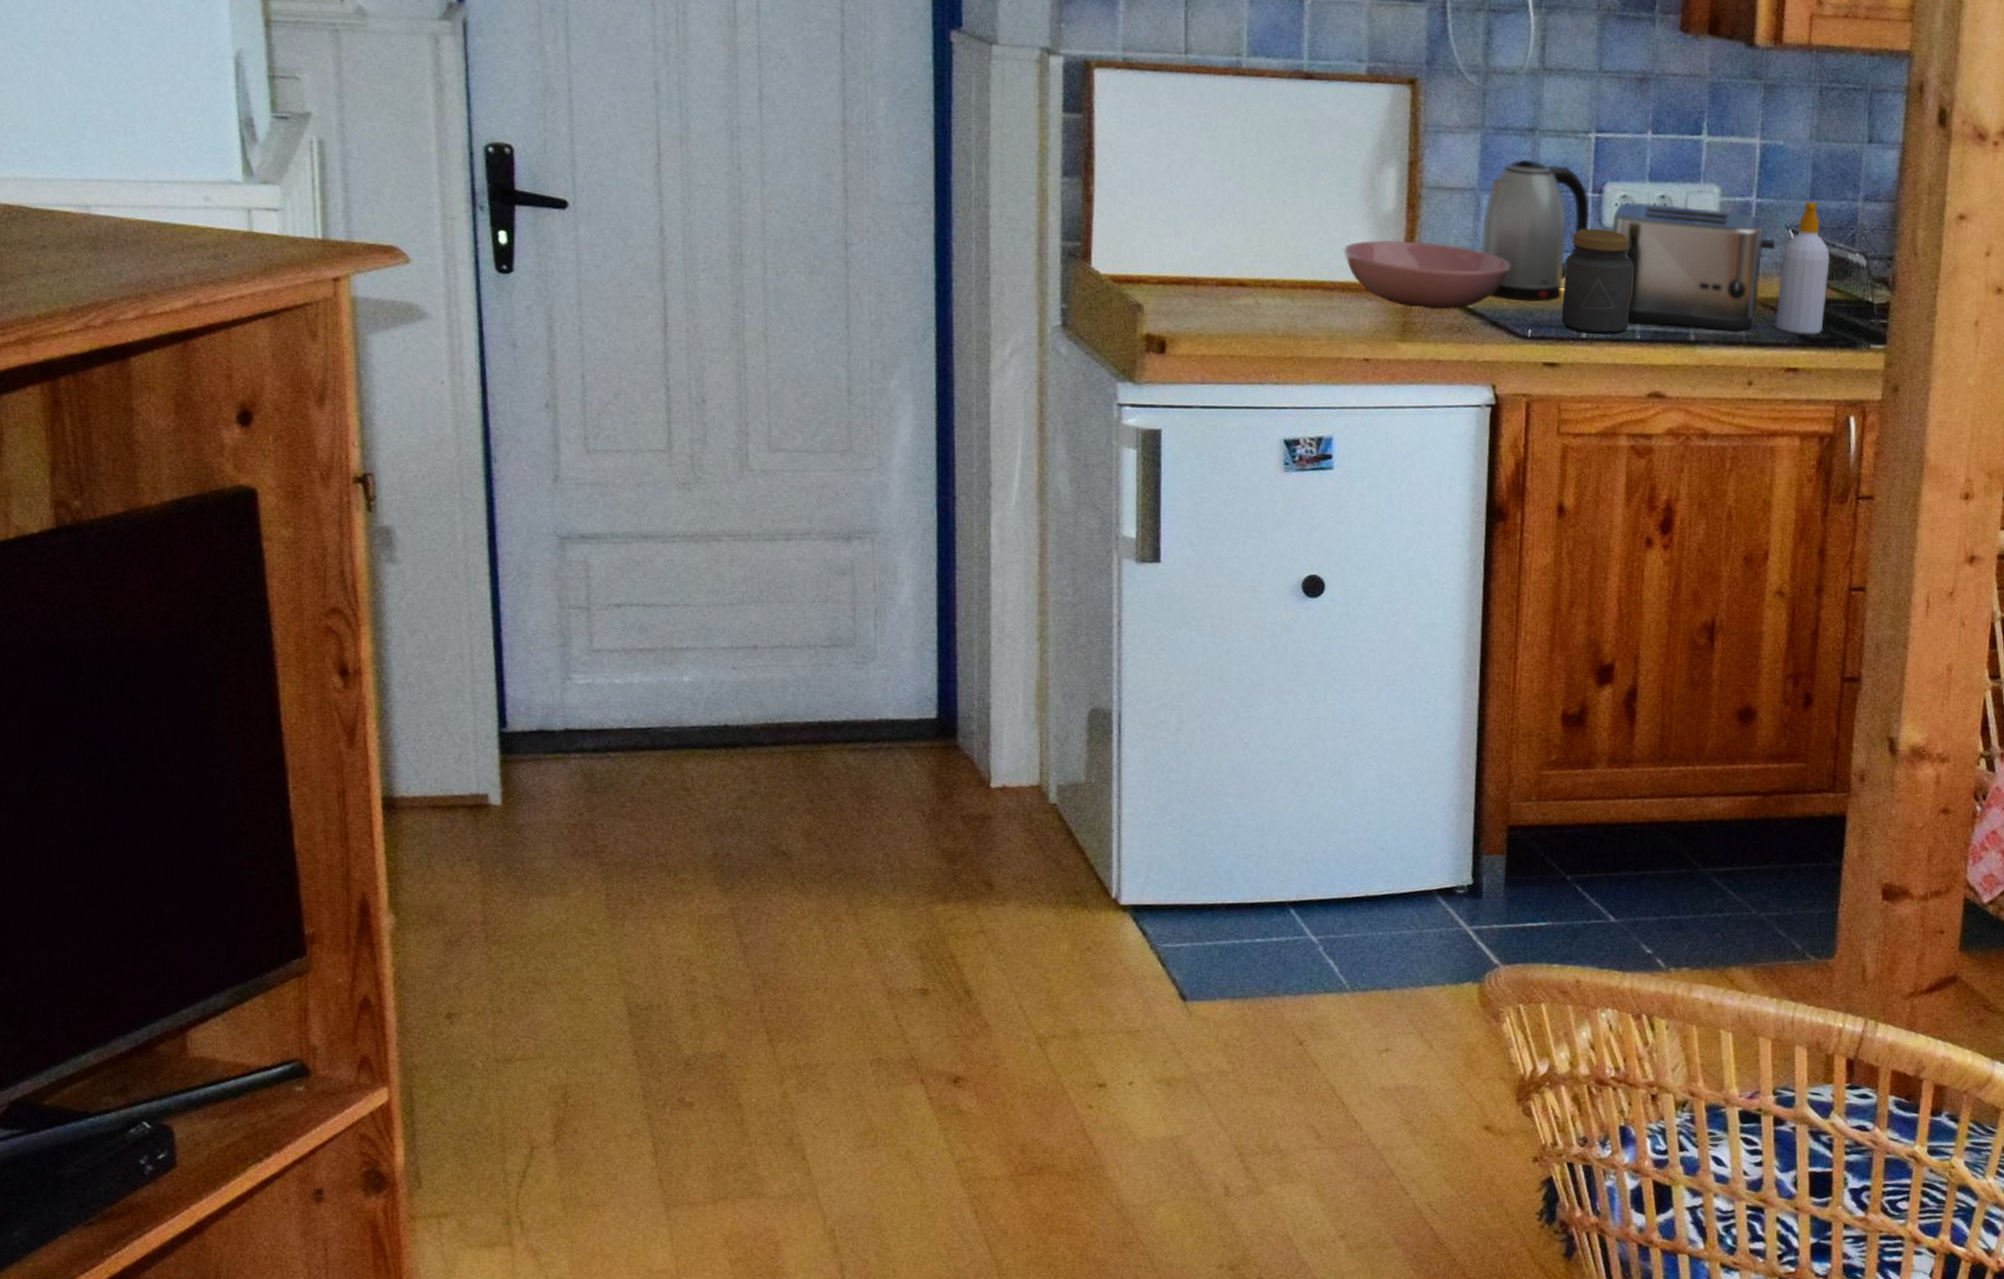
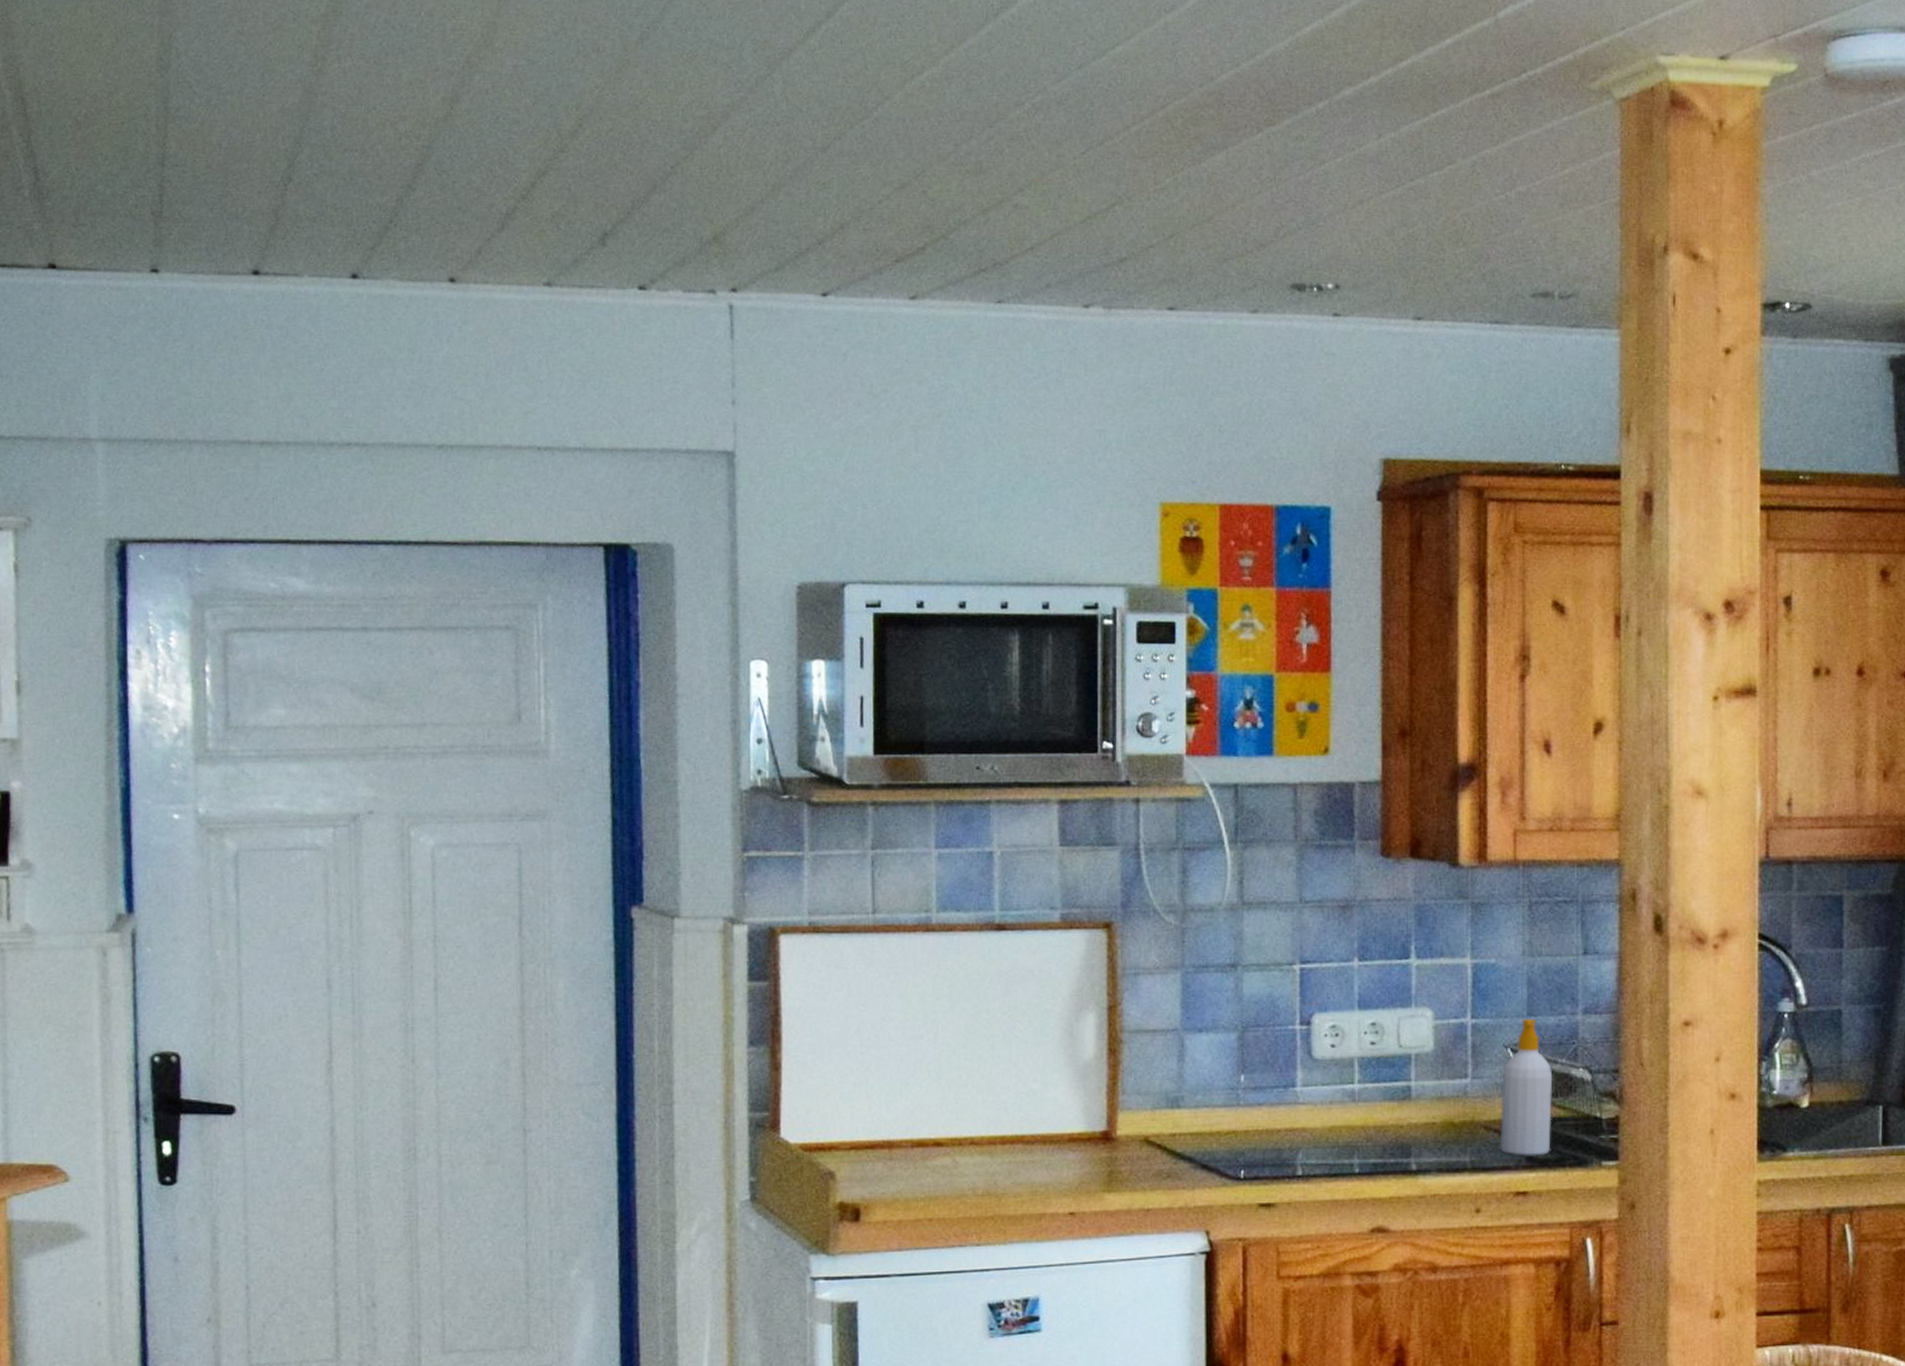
ceramic bowl: present [1343,240,1511,310] -> none [1043,1087,1219,1157]
kettle: present [1480,159,1589,301] -> none [1186,995,1297,1141]
jar: present [1561,228,1634,335] -> none [1275,1061,1348,1170]
toaster: present [1612,202,1775,334] -> none [1323,1031,1494,1160]

